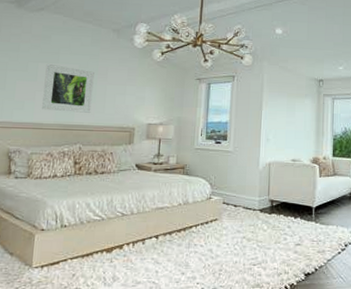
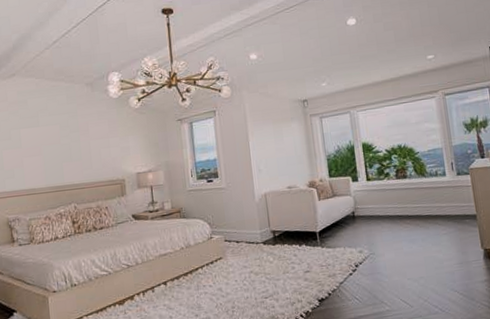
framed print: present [42,63,94,113] -> none [28,128,80,175]

